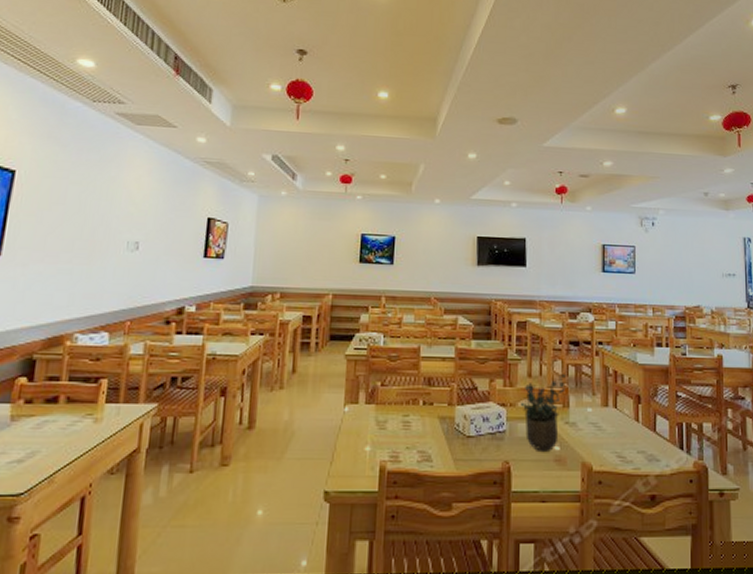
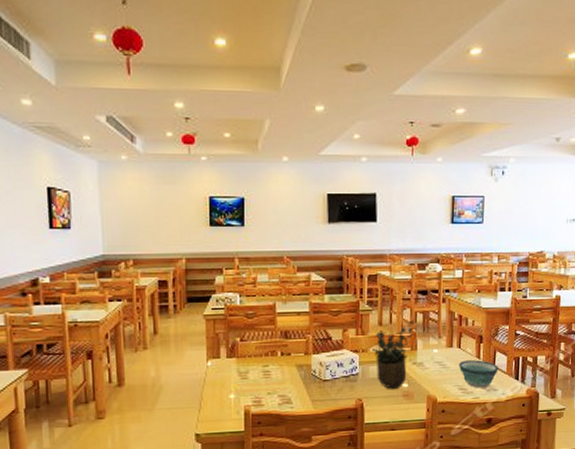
bowl: none [615,423,660,457] -> present [458,360,499,388]

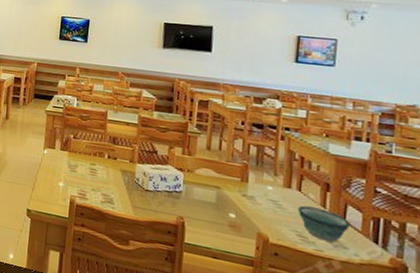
potted plant: present [372,321,415,389] -> none [197,152,248,217]

